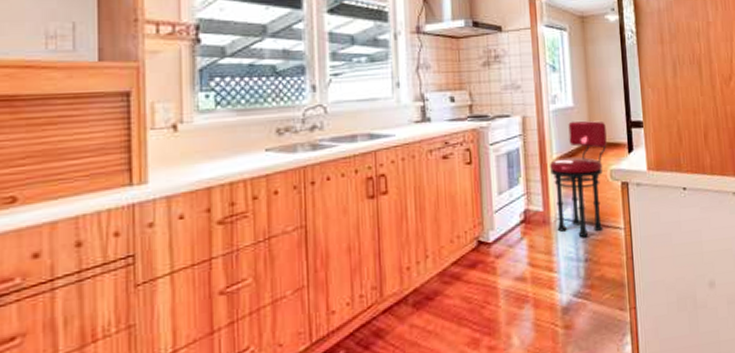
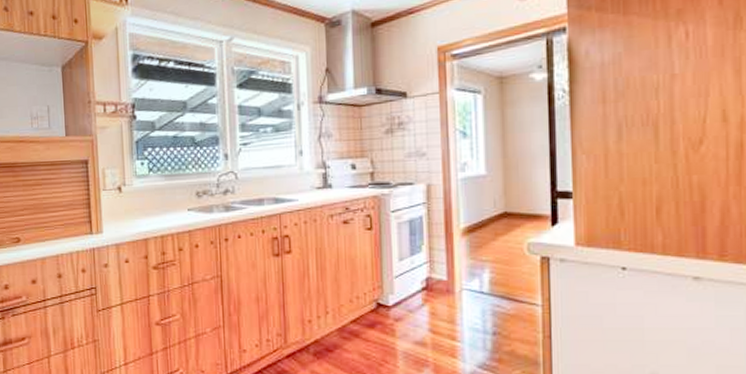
stool: present [549,120,607,238] -> none [455,189,525,311]

